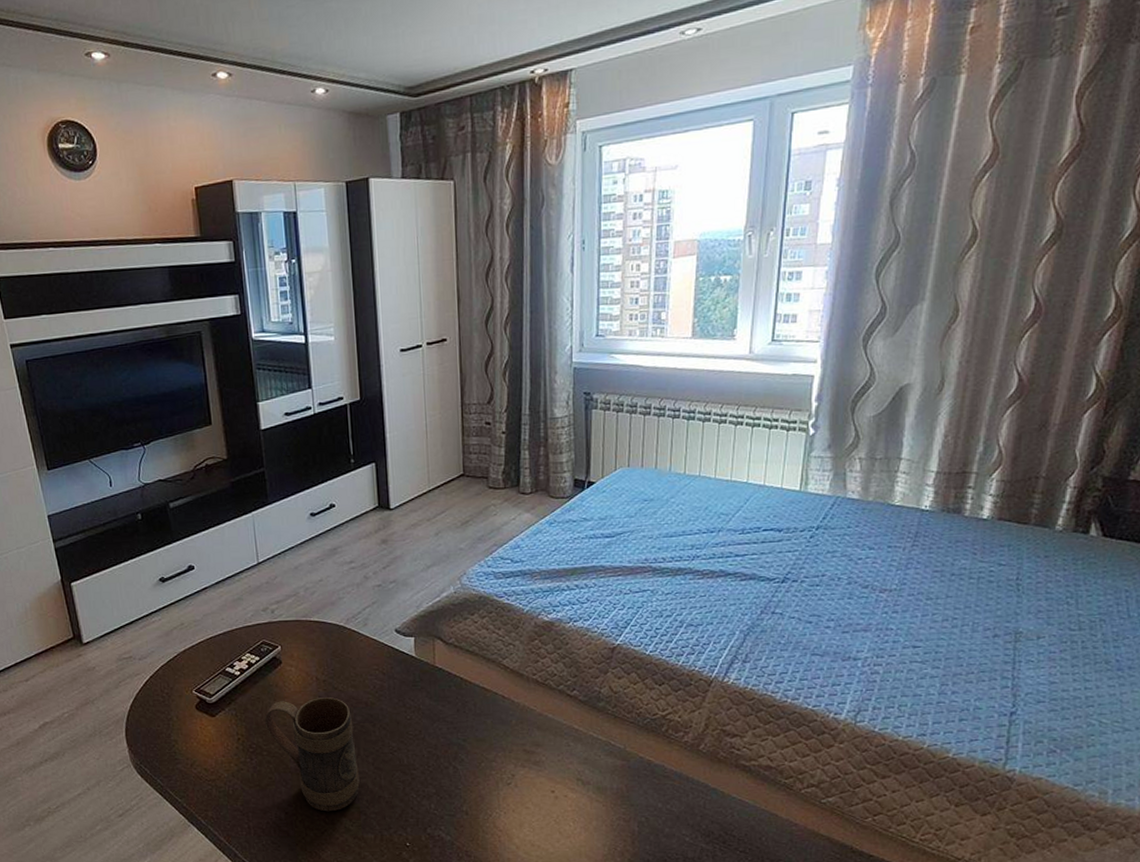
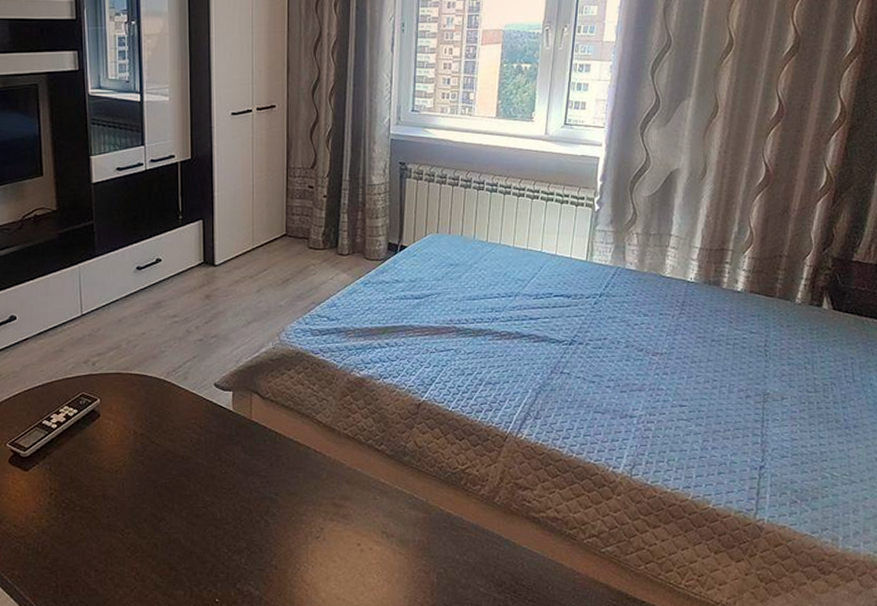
mug: present [264,697,360,812] -> none [79,451,172,568]

